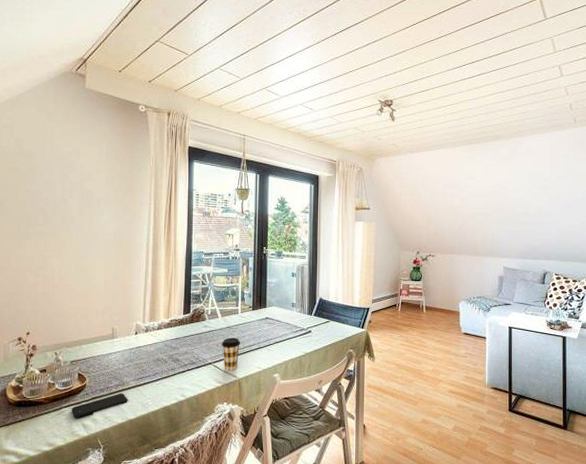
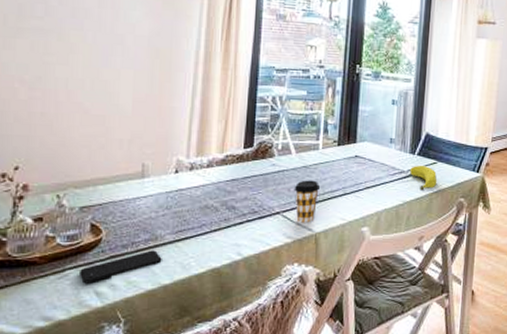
fruit: none [308,324,331,344] -> present [409,166,438,191]

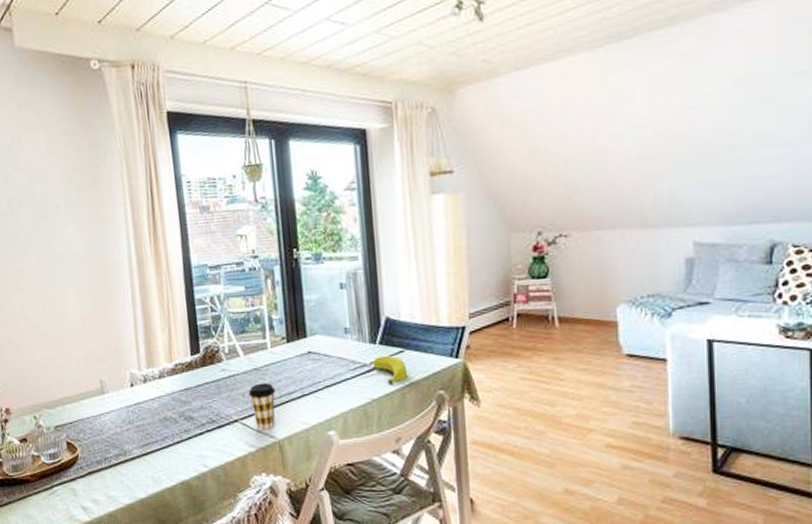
smartphone: present [80,250,162,284] -> none [65,465,134,499]

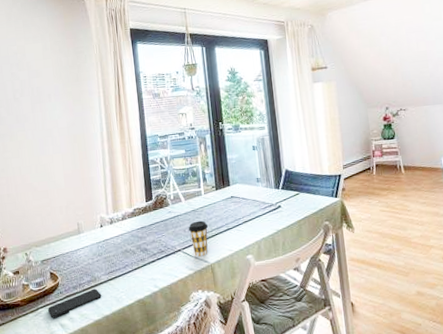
smartphone: none [65,465,134,499] -> present [48,289,102,318]
fruit: present [372,356,408,385] -> none [277,197,303,219]

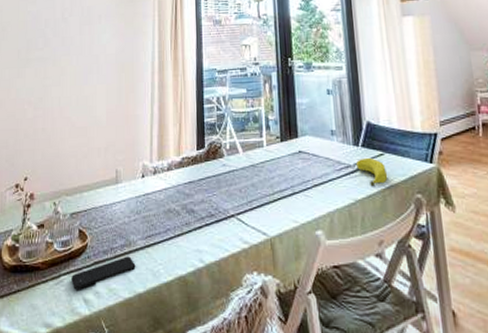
coffee cup: present [188,220,209,257] -> none [245,179,270,226]
fruit: none [277,197,303,219] -> present [355,158,388,187]

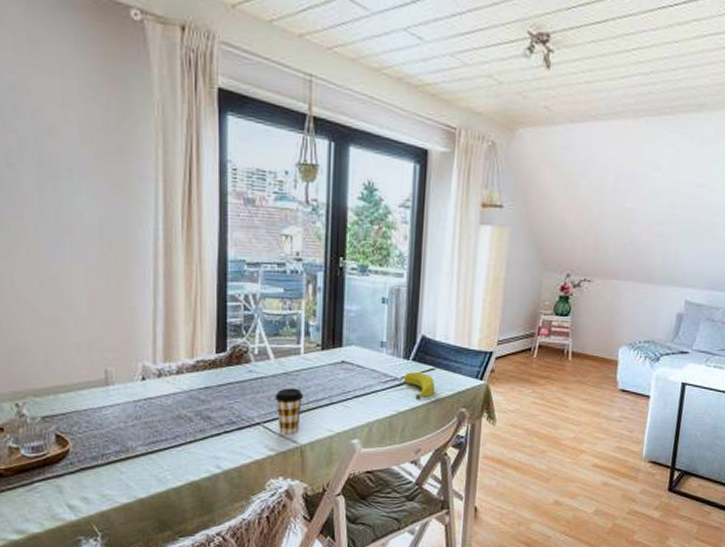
smartphone: present [72,256,136,290] -> none [49,462,136,497]
coffee cup: none [245,179,270,226] -> present [274,388,304,435]

